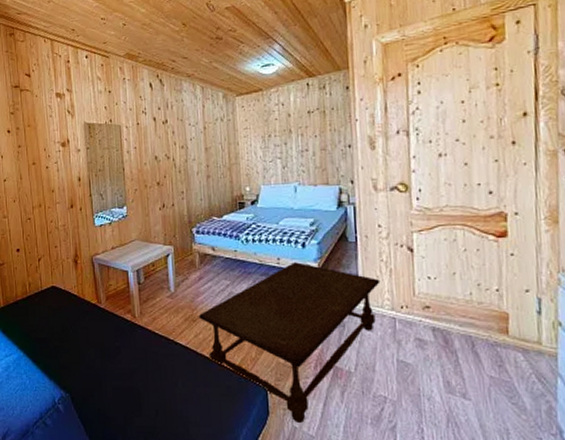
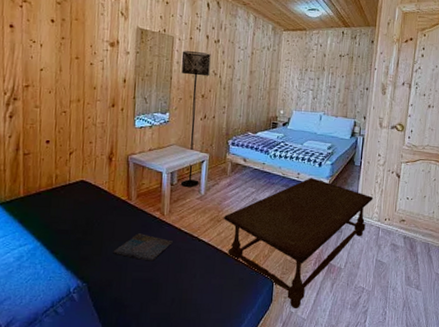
book: none [90,339,150,369] -> present [113,233,174,261]
floor lamp: none [131,136,167,285] -> present [180,51,211,187]

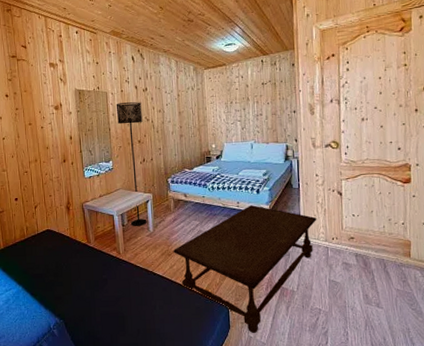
book: present [113,233,174,261] -> none [81,272,132,297]

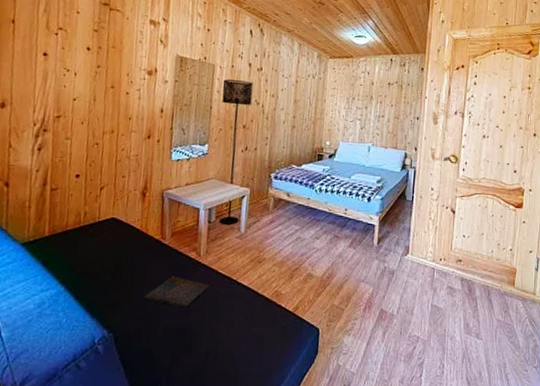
book: none [81,272,132,297] -> present [143,276,211,308]
coffee table: present [173,205,317,334] -> none [264,214,427,362]

